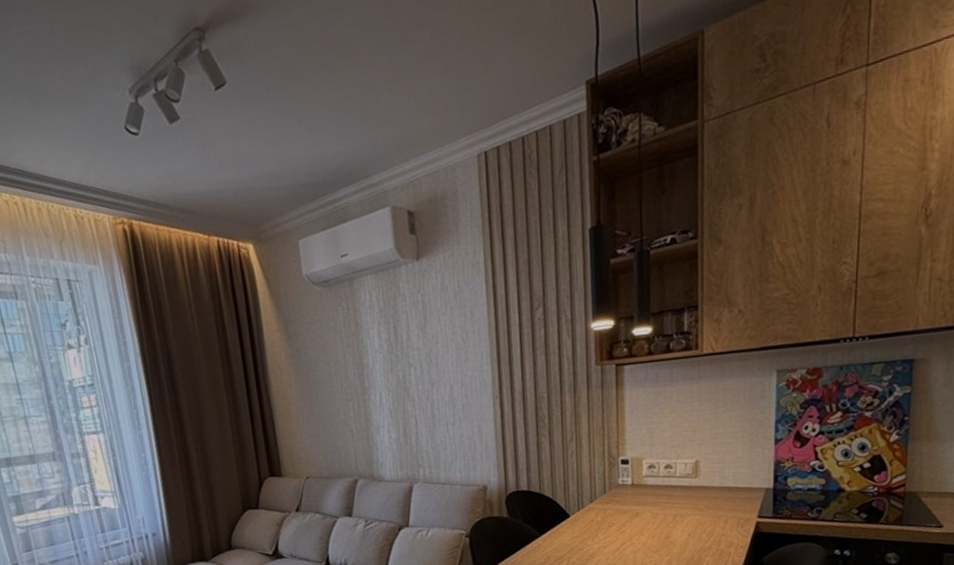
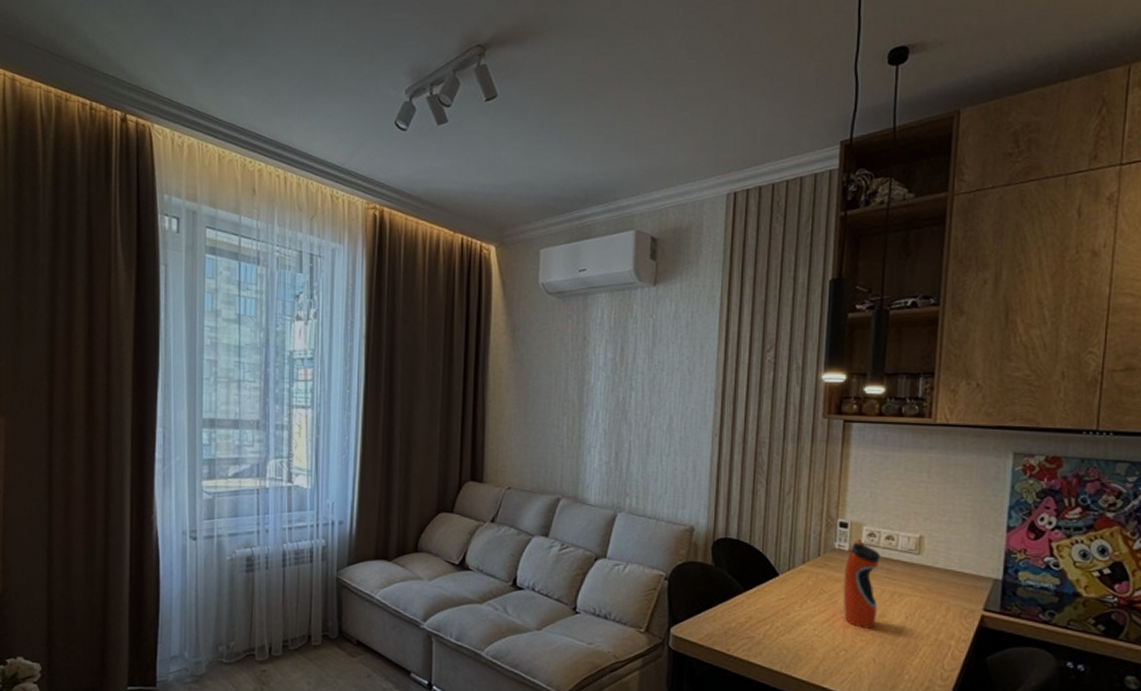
water bottle: none [629,471,662,551] -> present [843,538,880,629]

